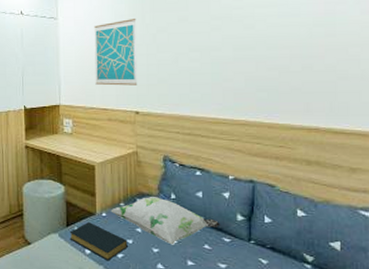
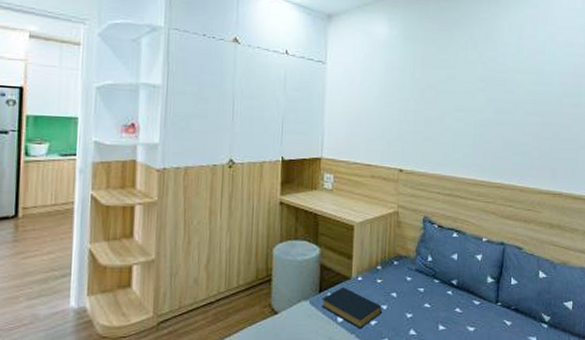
wall art: present [94,19,138,86] -> none [361,71,407,142]
decorative pillow: present [110,197,220,245] -> none [367,259,472,309]

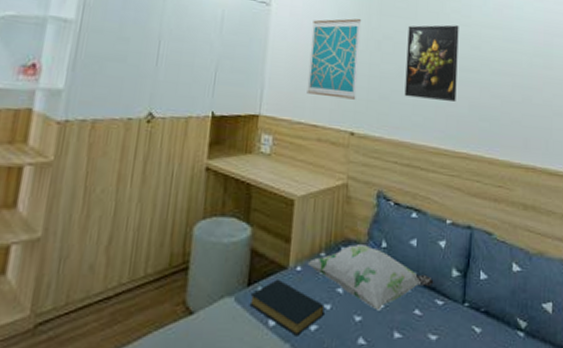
wall art: none [361,71,407,142] -> present [306,18,362,100]
decorative pillow: none [367,259,472,309] -> present [307,244,434,311]
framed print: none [446,72,495,140] -> present [404,25,459,101]

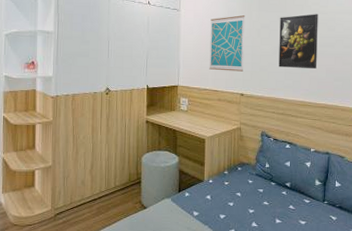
hardback book: present [249,280,325,336] -> none [180,188,229,221]
decorative pillow: present [307,244,434,311] -> none [216,166,303,206]

